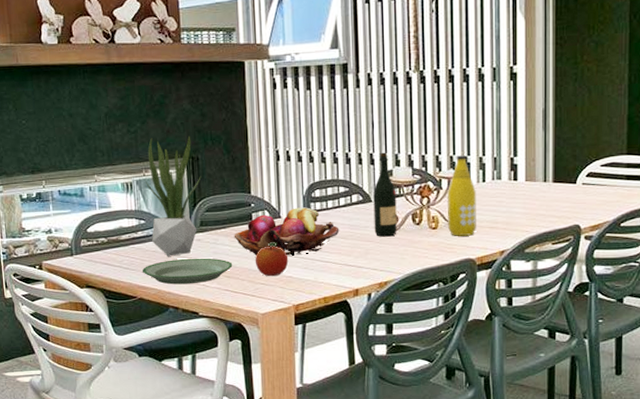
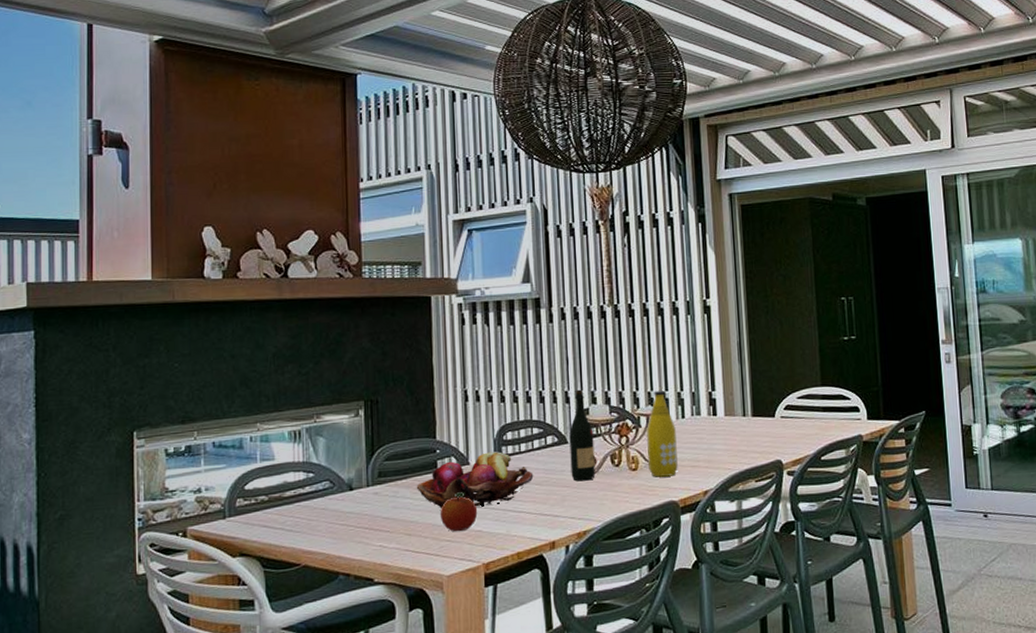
plate: present [142,258,233,285] -> none [308,513,415,547]
potted plant: present [145,135,201,256] -> none [316,376,381,514]

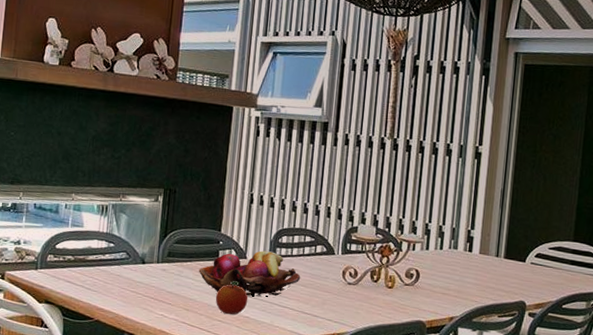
wine bottle: present [569,389,596,481] -> none [333,209,359,290]
bottle: present [647,391,678,477] -> none [403,221,433,299]

